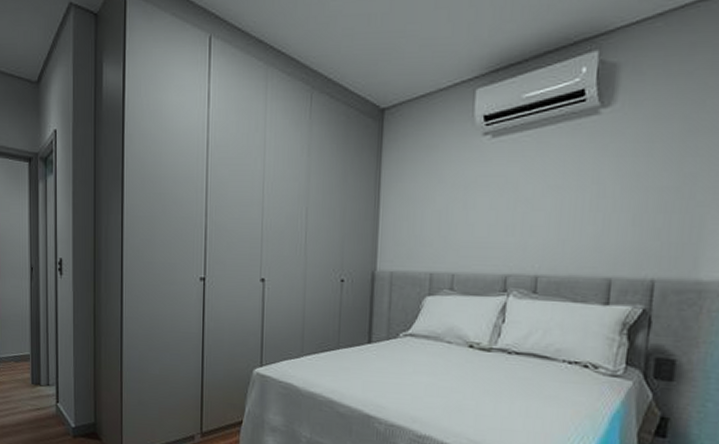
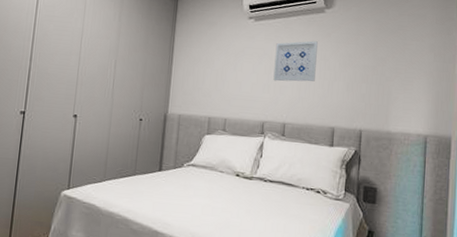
wall art: none [520,157,588,220] -> present [273,40,318,82]

